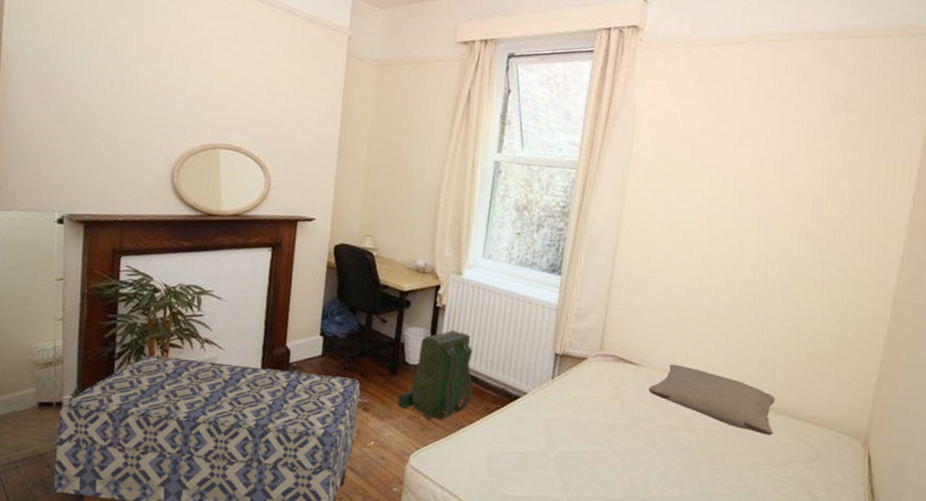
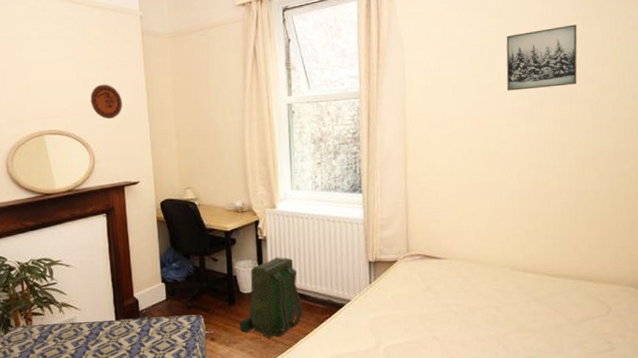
decorative plate: none [277,103,313,144] -> present [90,84,122,120]
pillow: present [648,364,775,436] -> none [454,252,567,300]
wall art: none [743,128,835,196] -> present [506,24,578,91]

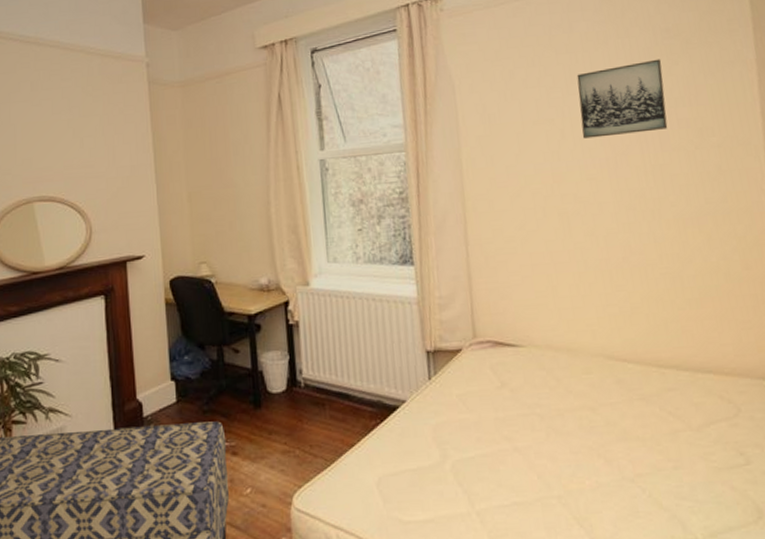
decorative plate: present [90,84,122,120] -> none [88,141,125,182]
backpack: present [239,257,304,338] -> none [267,346,348,451]

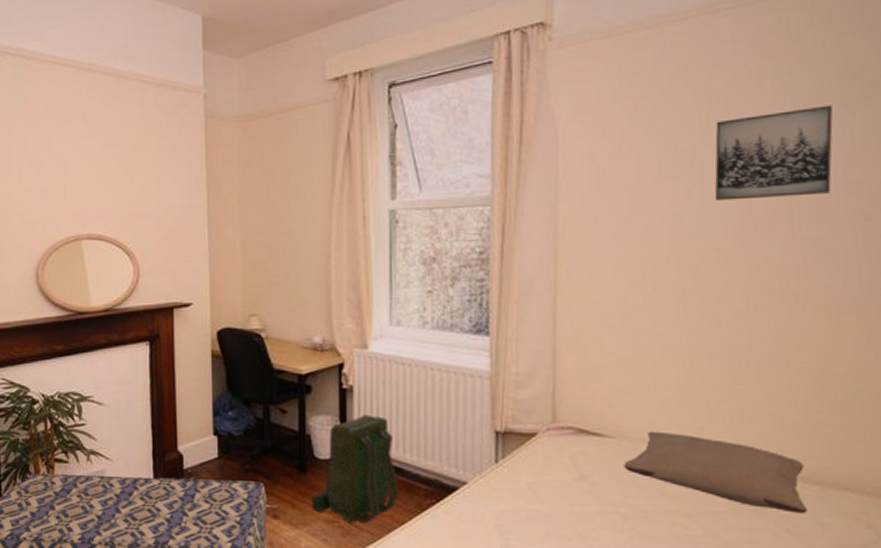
backpack: none [267,346,348,451] -> present [311,414,400,523]
pillow: none [535,337,682,397] -> present [624,431,807,514]

